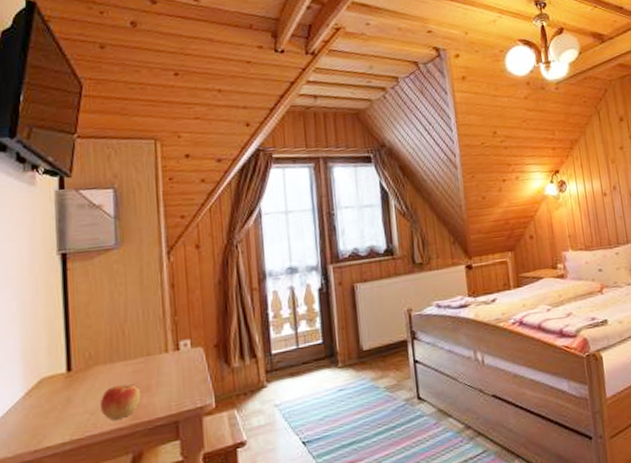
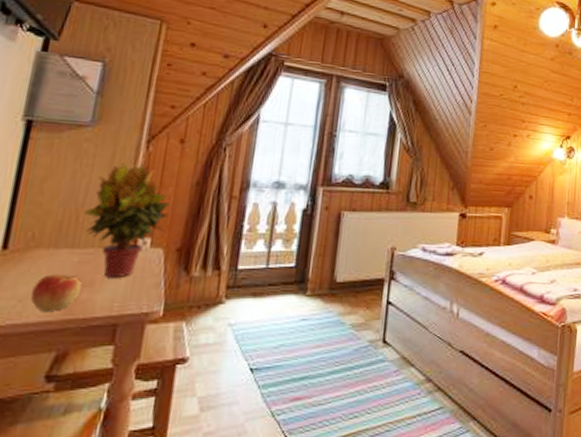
potted plant: none [128,274,202,381] -> present [84,163,169,279]

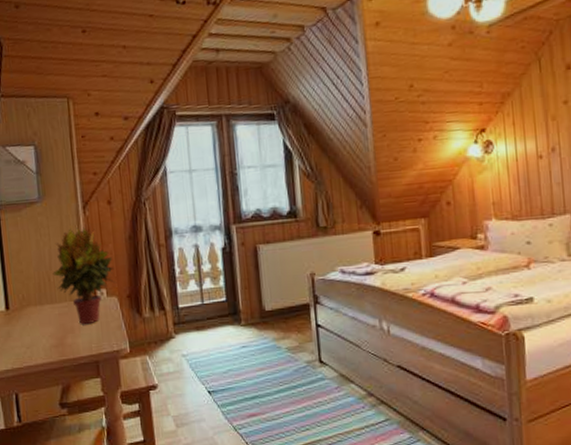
apple: present [31,273,81,311] -> none [34,325,66,354]

